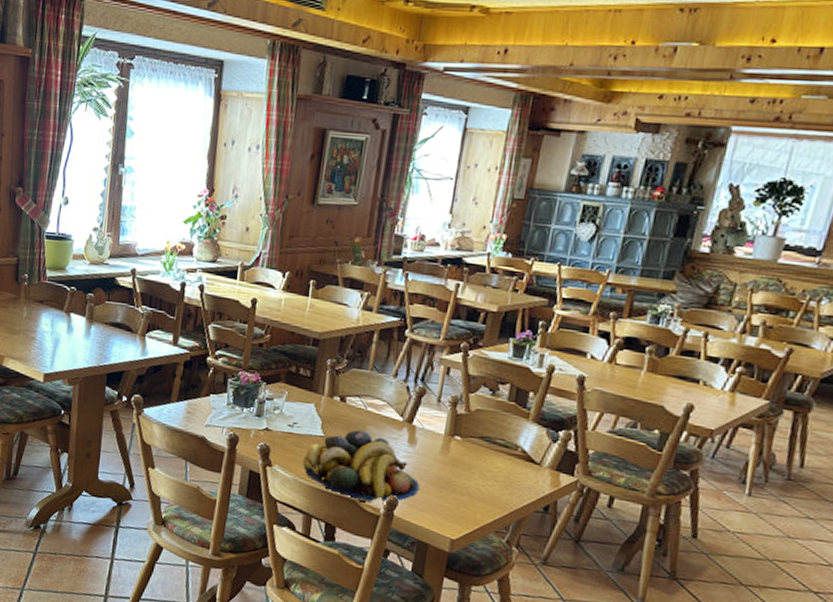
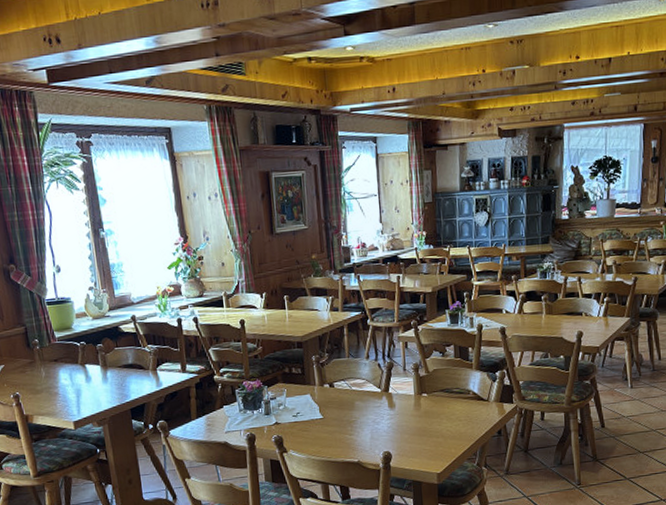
fruit bowl: present [303,429,419,503] -> none [311,406,405,463]

